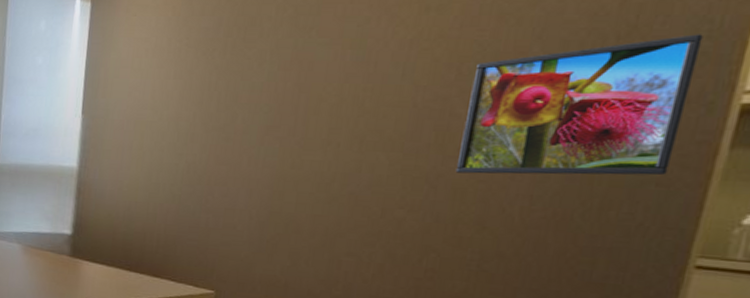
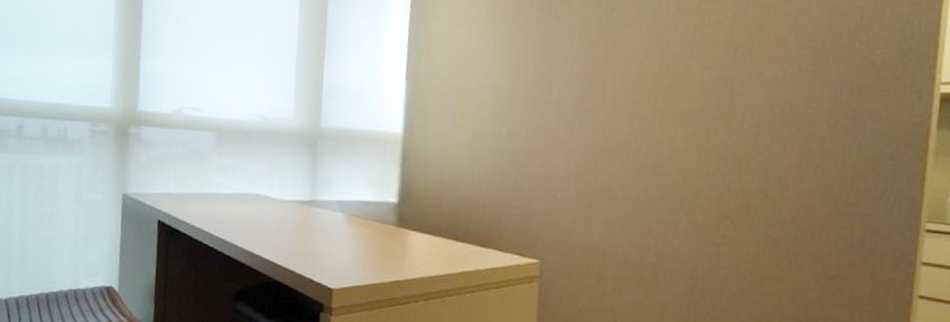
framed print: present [455,34,703,176] -> none [739,34,908,151]

